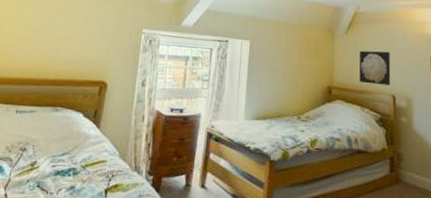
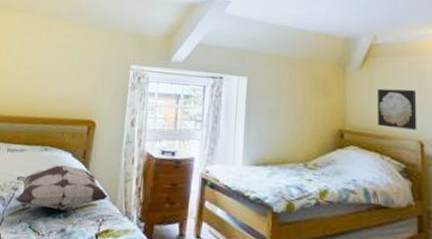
decorative pillow: none [23,124,119,169] -> present [15,165,109,211]

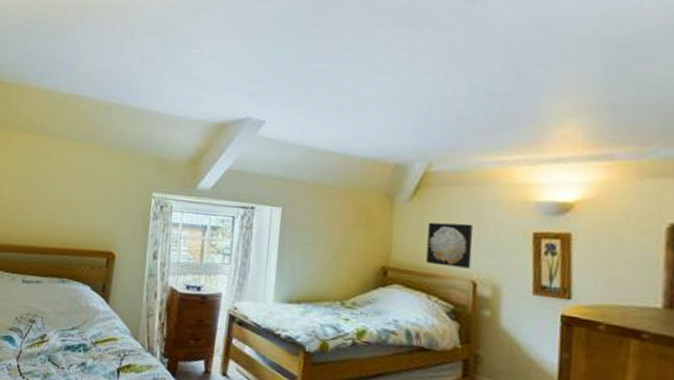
decorative pillow: present [15,165,109,211] -> none [33,298,130,345]

